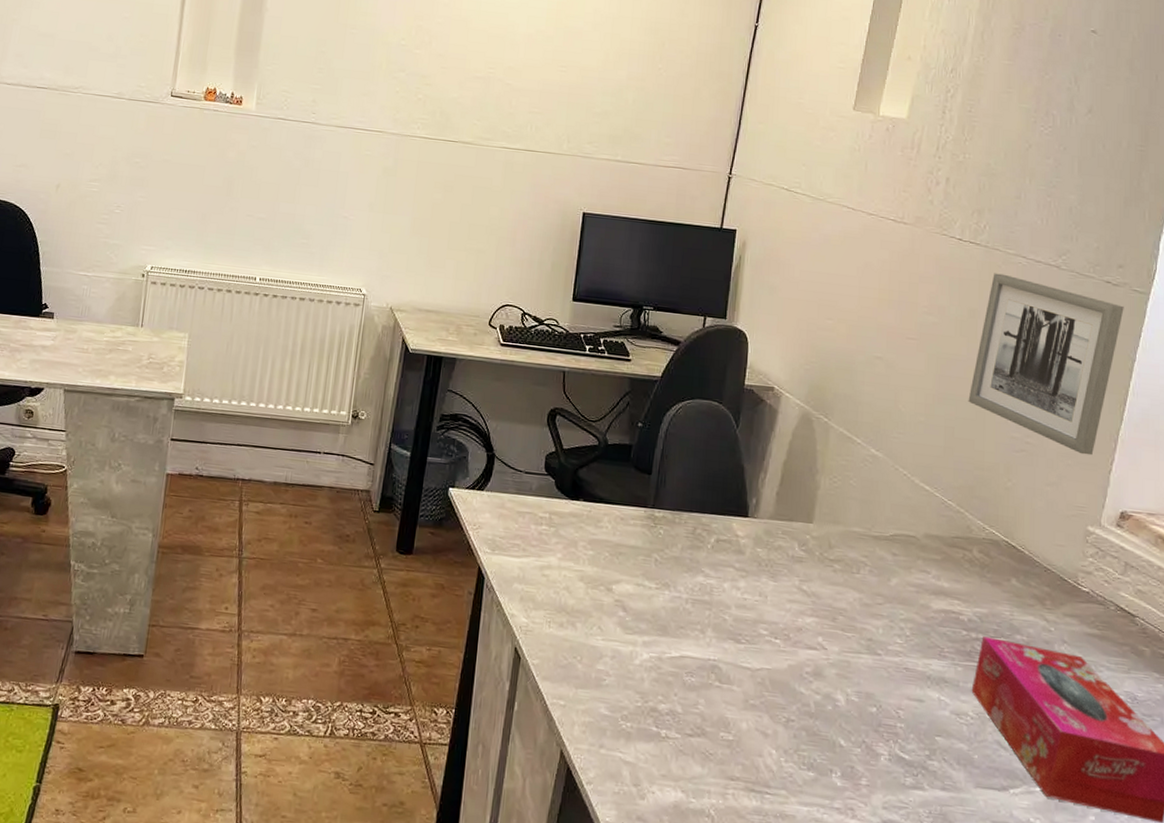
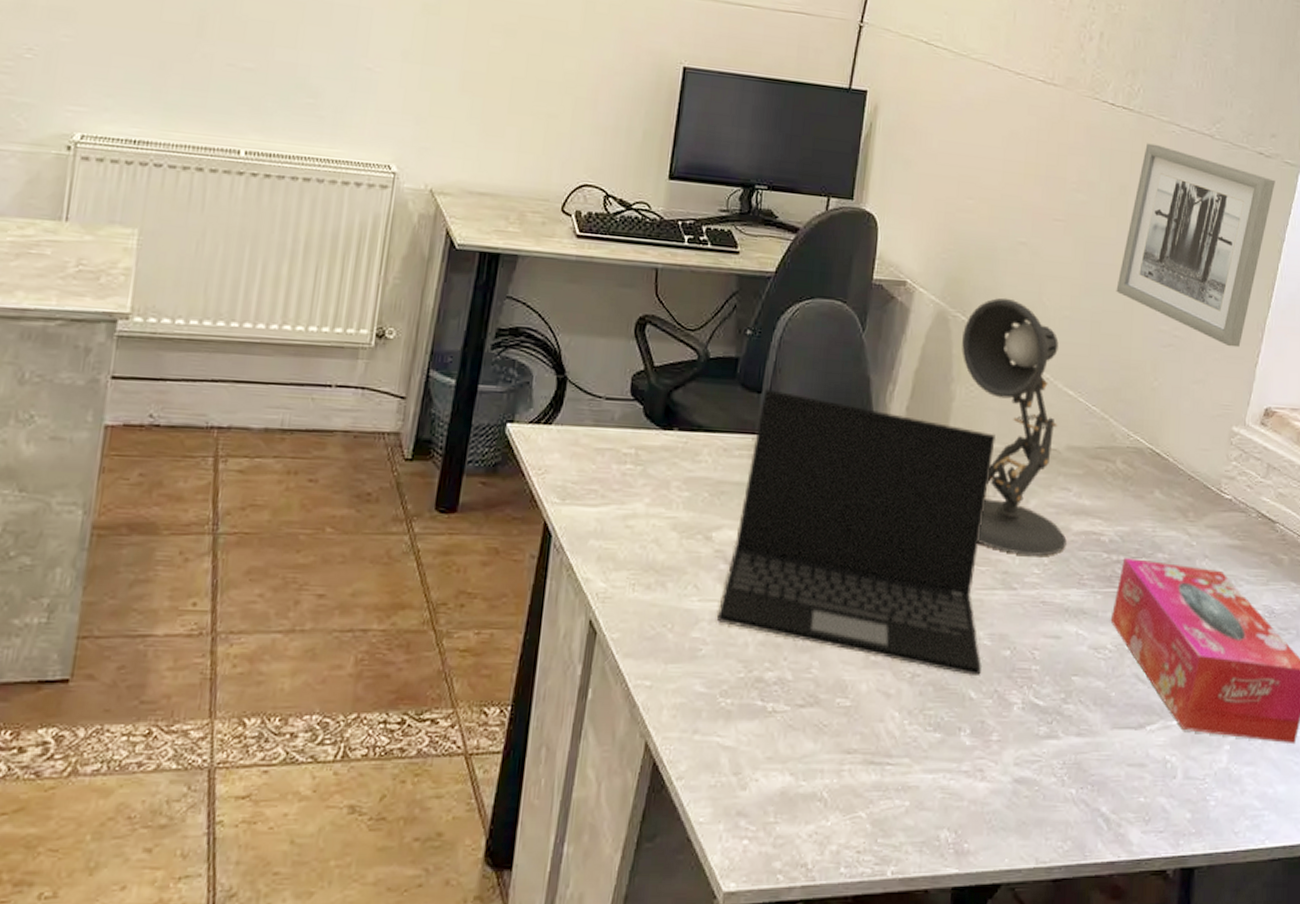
laptop: none [618,471,858,726] -> present [717,389,996,675]
desk lamp: none [825,403,927,628] -> present [962,297,1067,556]

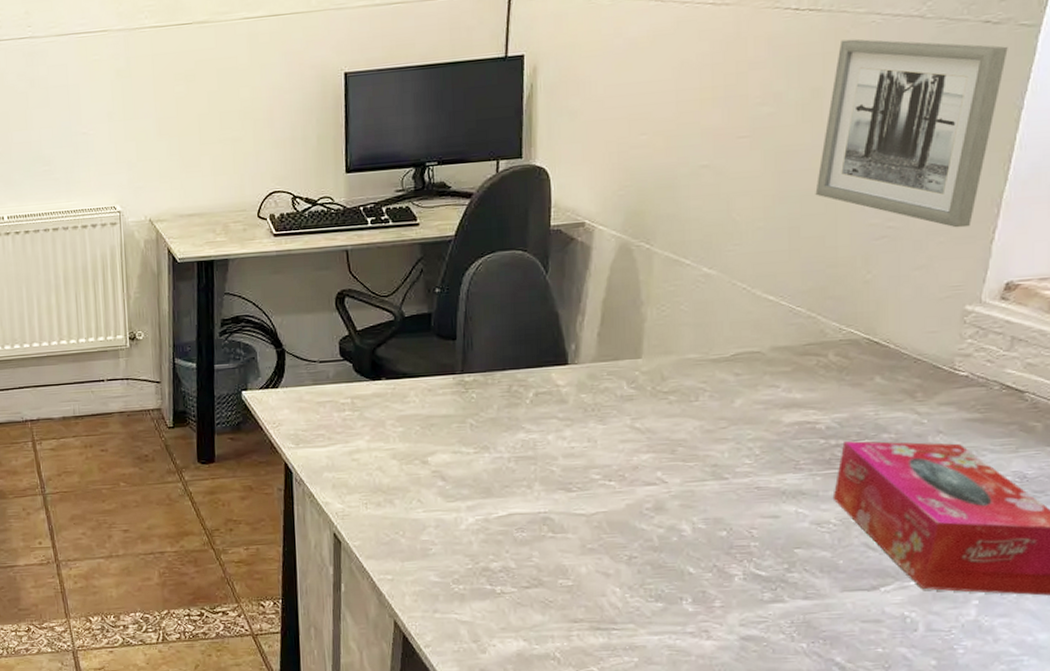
laptop: present [717,389,996,675] -> none [442,335,699,554]
desk lamp: present [962,297,1067,556] -> none [648,220,778,449]

